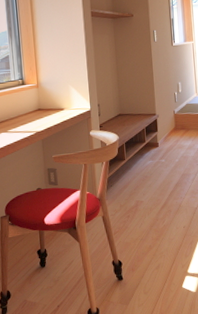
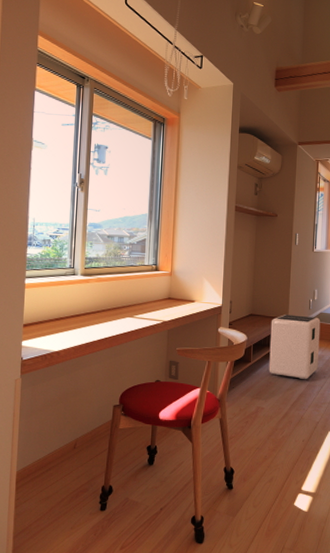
air purifier: none [139,109,191,170] -> present [269,315,321,379]

